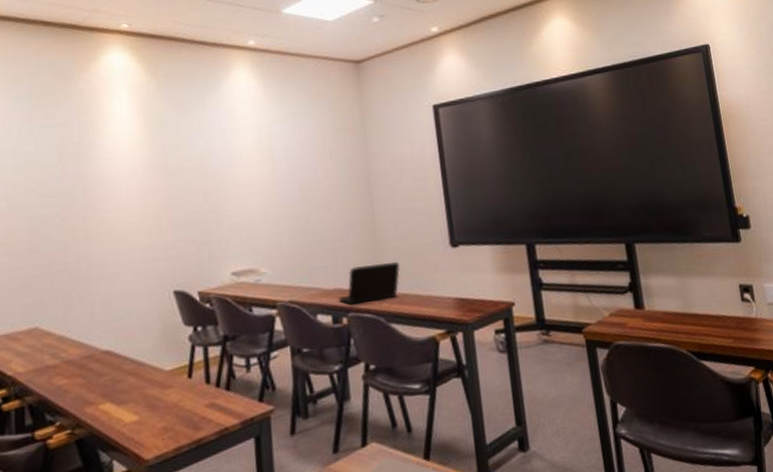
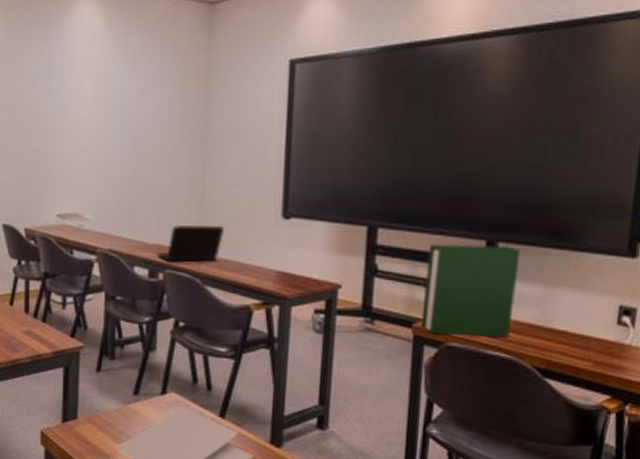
binder: none [580,246,663,336] -> present [420,244,521,338]

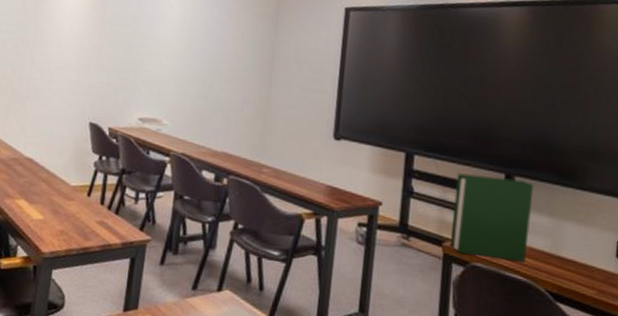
laptop: present [158,225,225,263] -> none [224,137,284,173]

